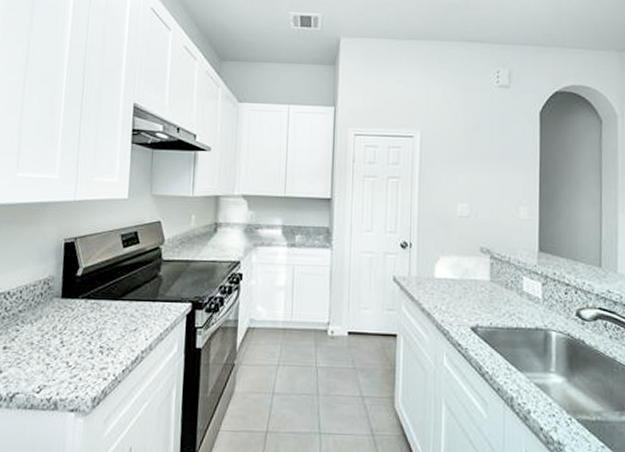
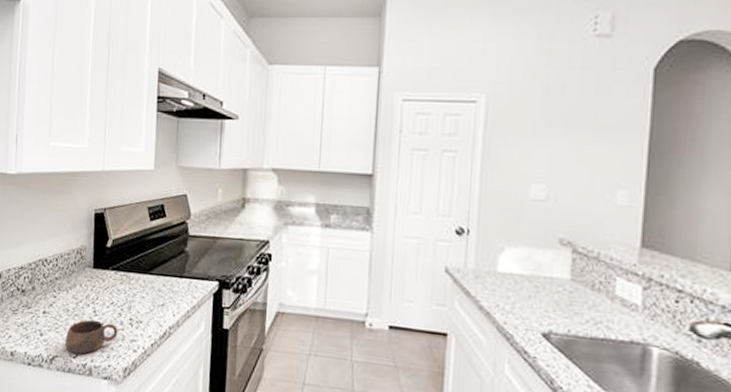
cup: none [27,351,88,388] -> present [64,319,118,354]

